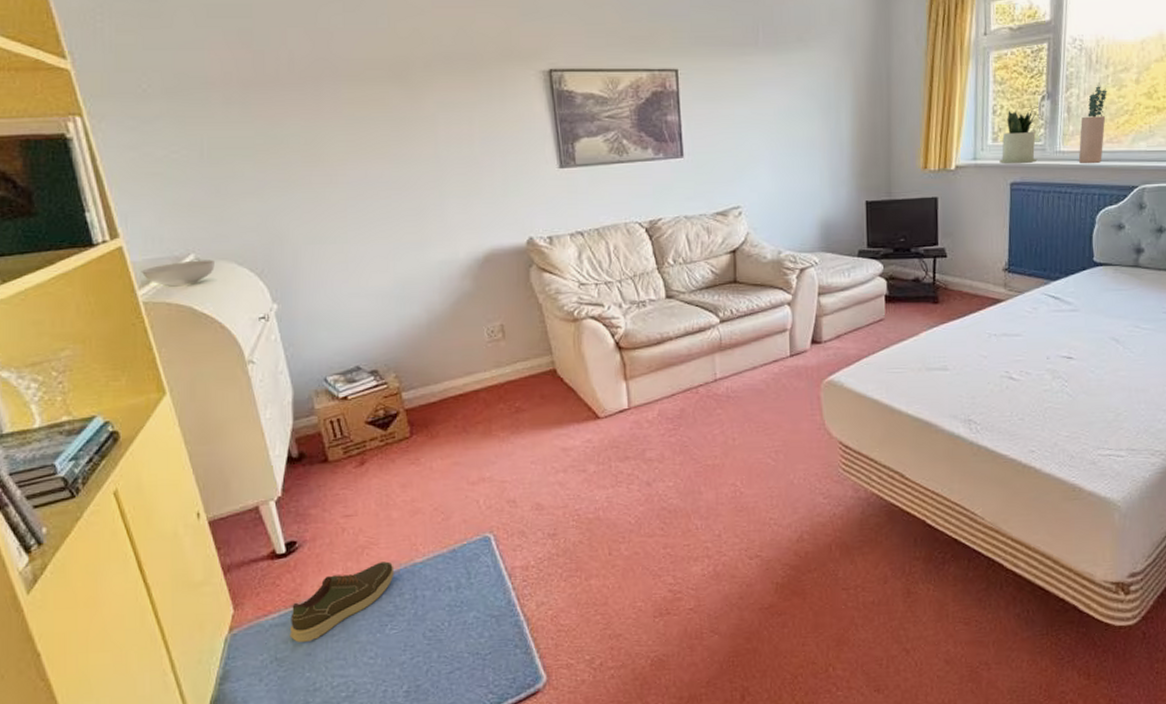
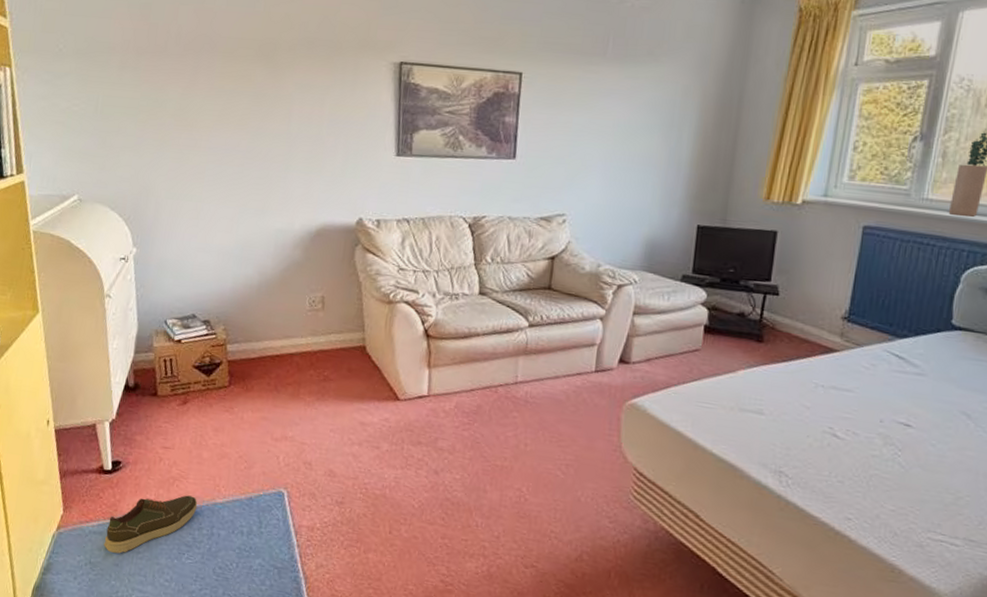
bowl: present [141,260,215,287] -> none [35,200,93,222]
planter: present [999,108,1038,164] -> none [853,149,904,208]

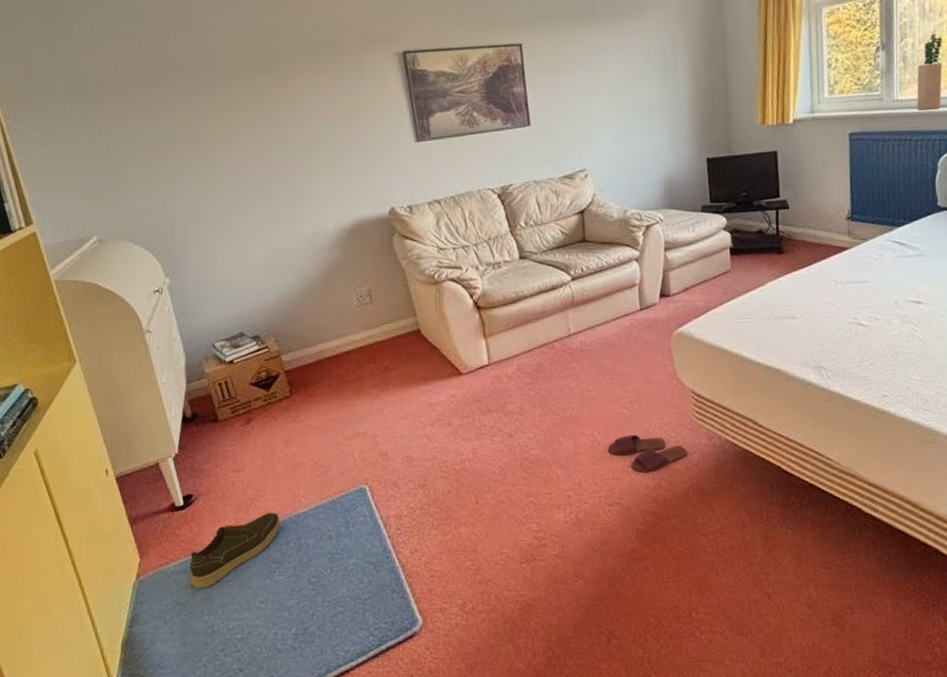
slippers: none [534,498,618,542] -> present [608,434,688,472]

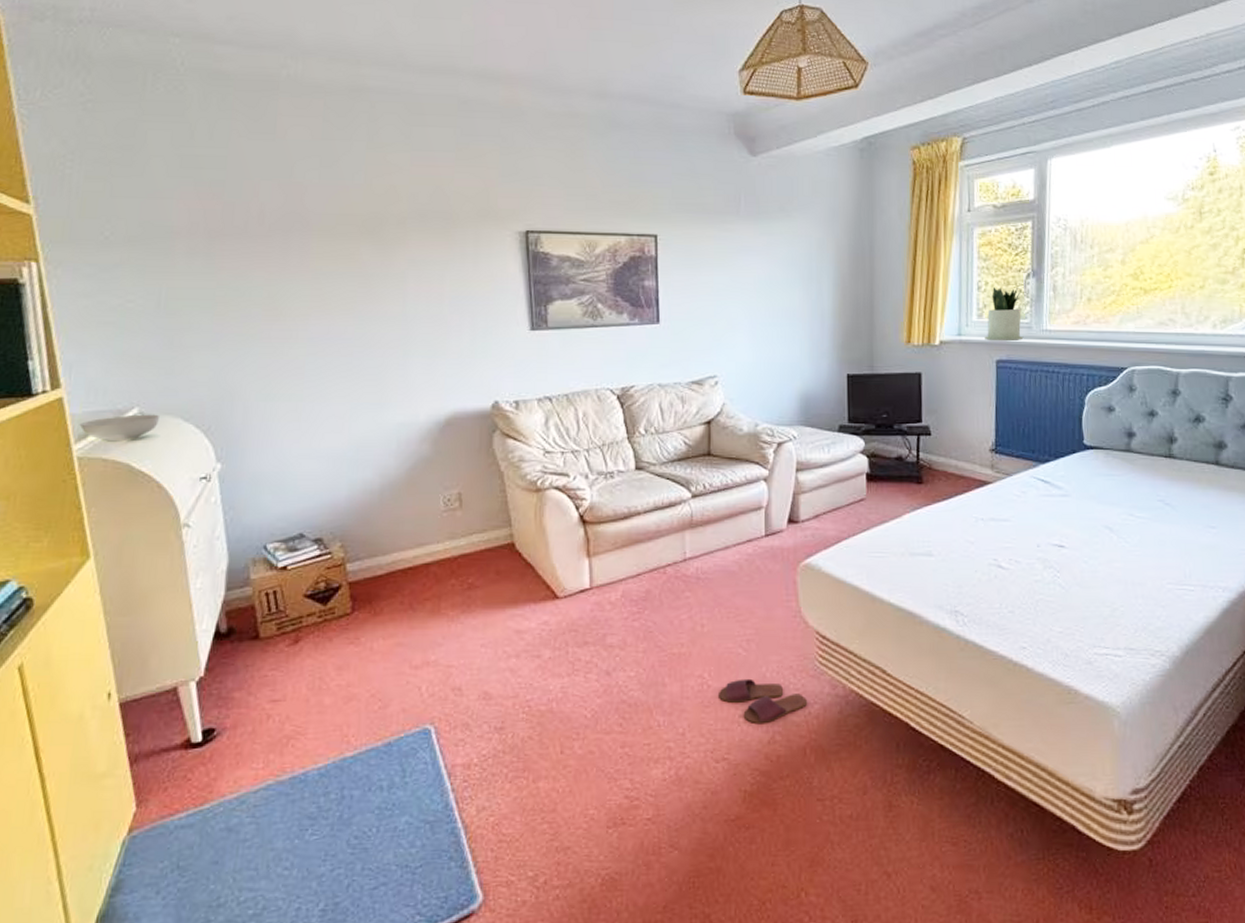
bowl: none [52,240,114,266] -> present [79,414,159,442]
shoe: present [189,512,280,588] -> none [196,755,321,848]
planter: none [837,59,875,116] -> present [985,285,1024,342]
vase: present [916,30,943,112] -> none [1065,262,1093,344]

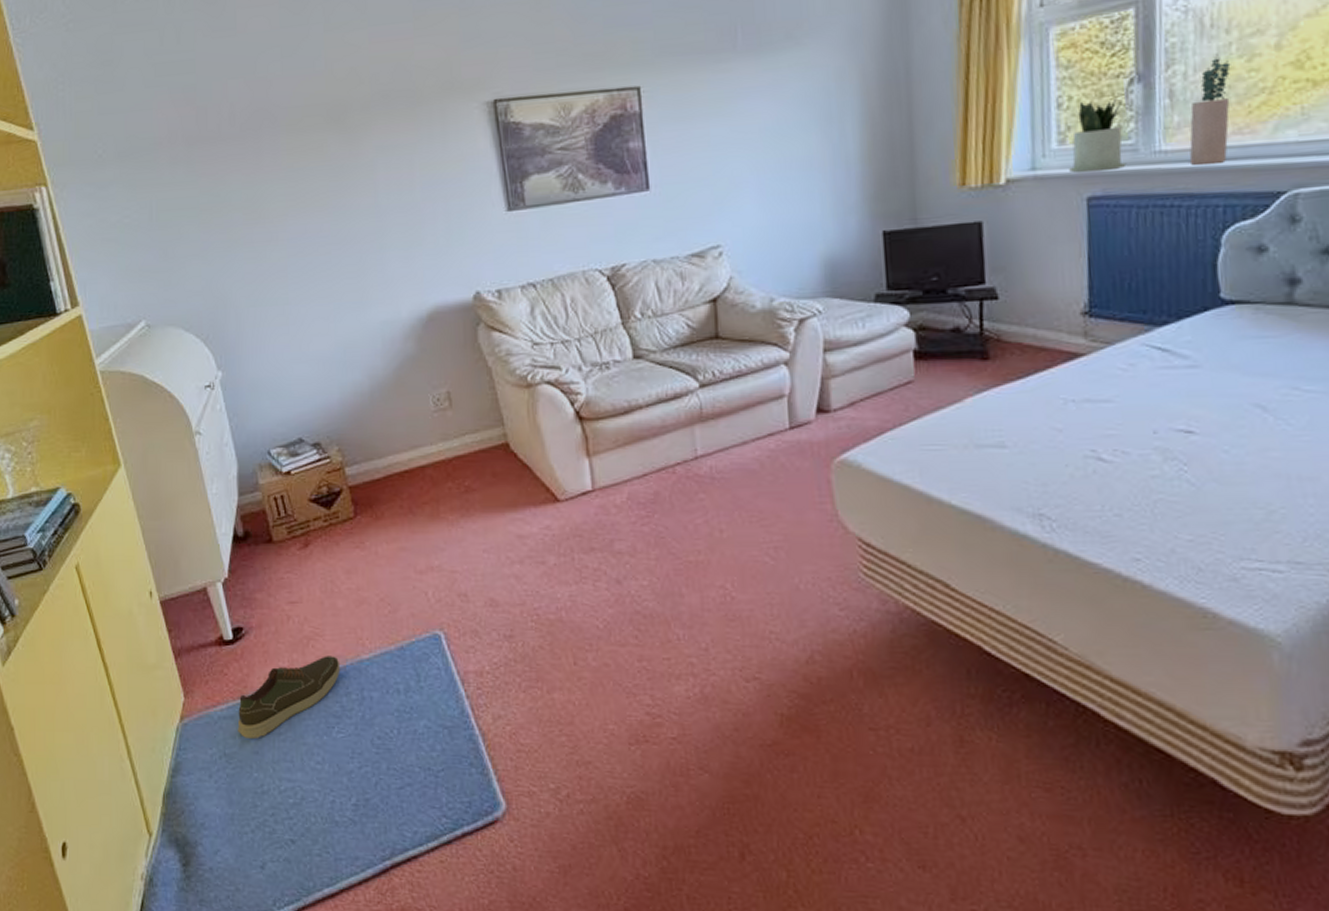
bowl: present [79,414,159,442] -> none [98,326,164,355]
shoe: none [196,755,321,848] -> present [237,656,341,739]
slippers: present [719,678,808,723] -> none [745,590,852,640]
vase: none [1065,262,1093,344] -> present [1189,53,1231,167]

